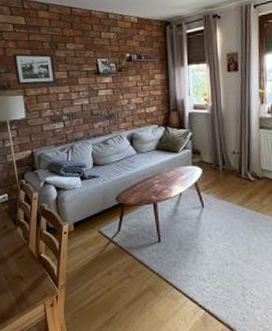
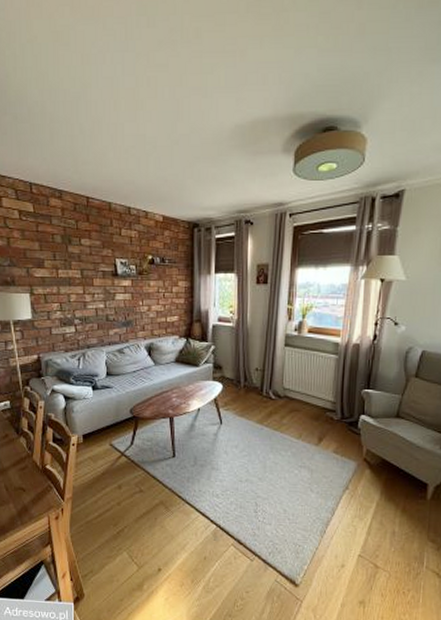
picture frame: present [13,53,57,85] -> none [18,244,69,282]

